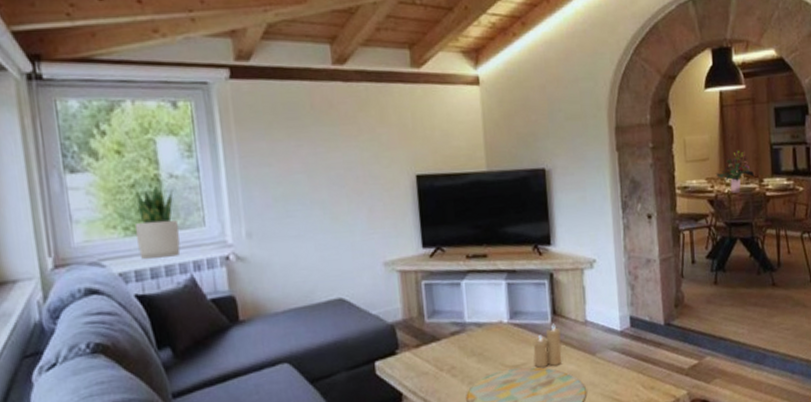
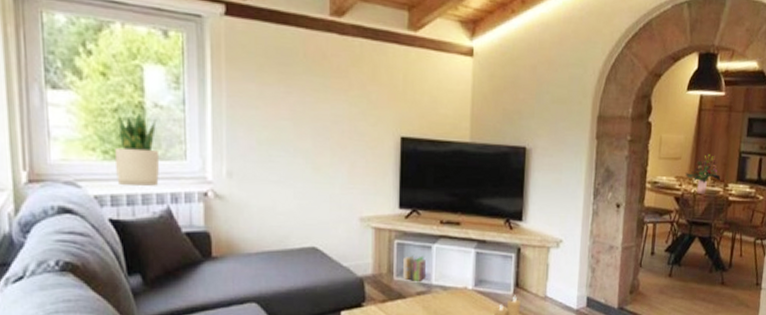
books: none [433,294,458,322] -> present [403,255,426,281]

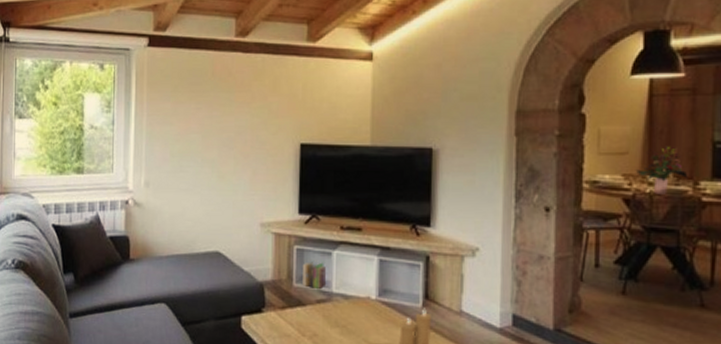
planter: present [115,114,159,186] -> none [60,135,92,196]

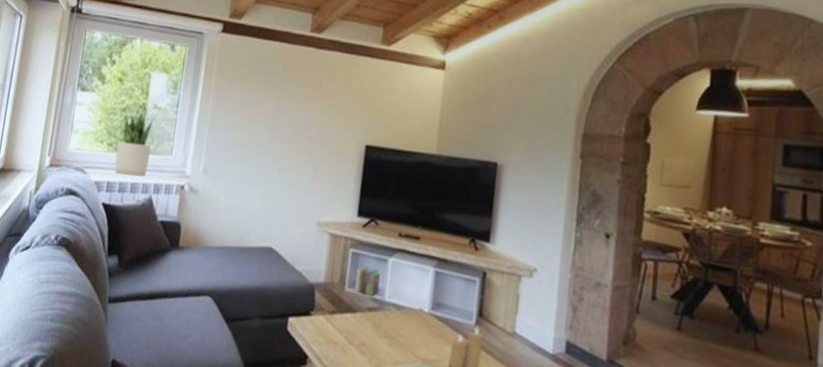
planter: none [60,135,92,196] -> present [114,113,154,177]
bouquet: present [635,146,688,196] -> none [696,183,748,233]

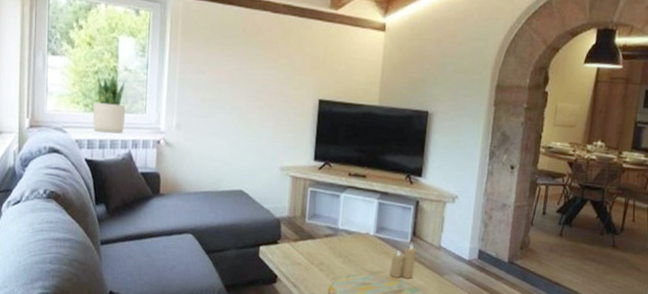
books: present [355,266,380,296] -> none [314,202,334,225]

